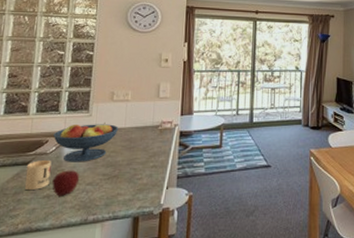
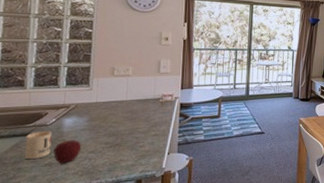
fruit bowl: present [53,123,119,162] -> none [53,96,120,133]

